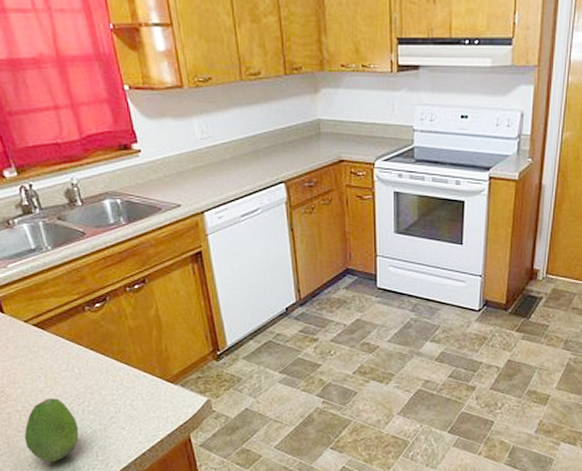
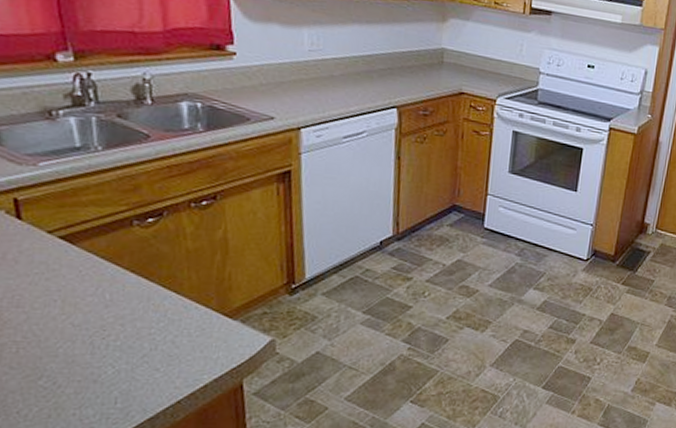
fruit: present [24,398,79,463] -> none [17,328,97,409]

